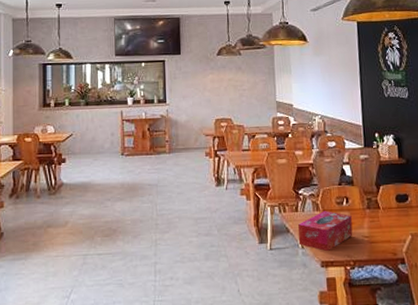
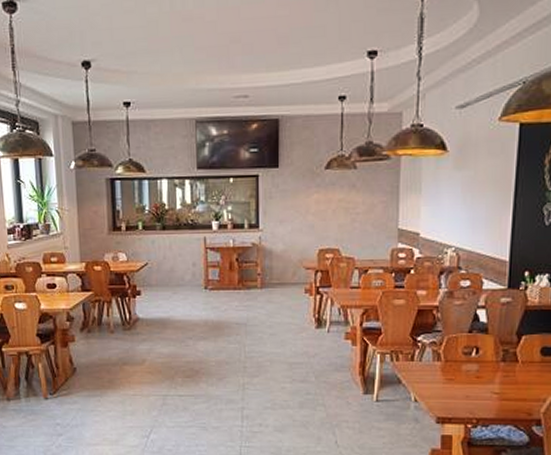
tissue box: present [297,211,353,252] -> none [411,362,481,407]

